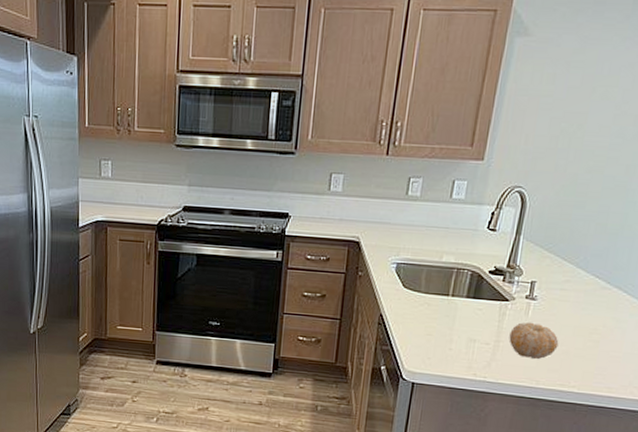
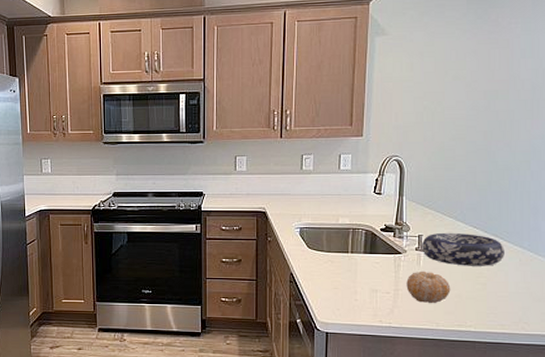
decorative bowl: none [533,280,627,322] -> present [422,232,504,266]

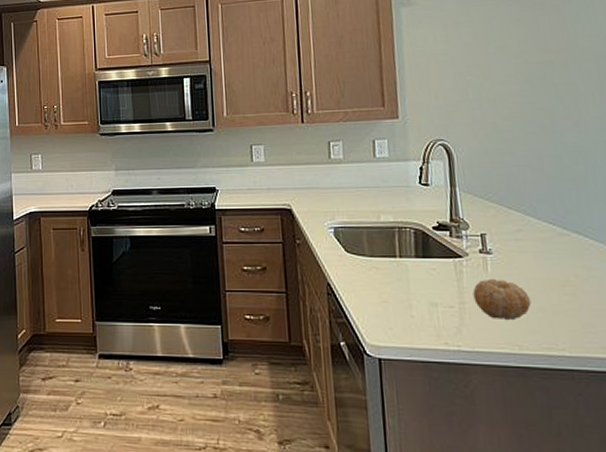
decorative bowl: present [422,232,504,266] -> none [486,230,594,272]

